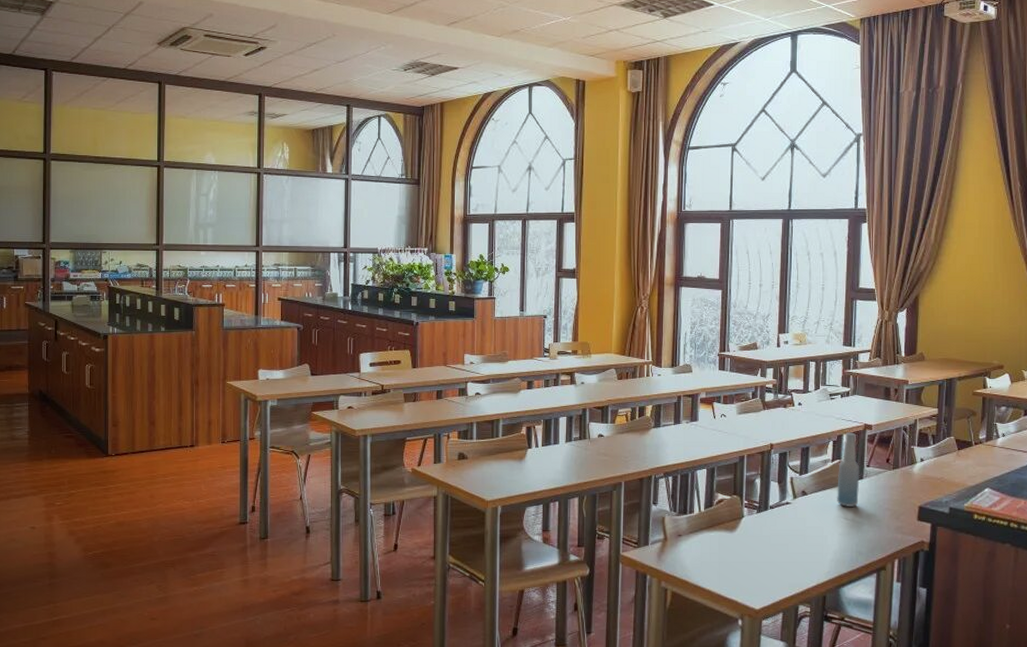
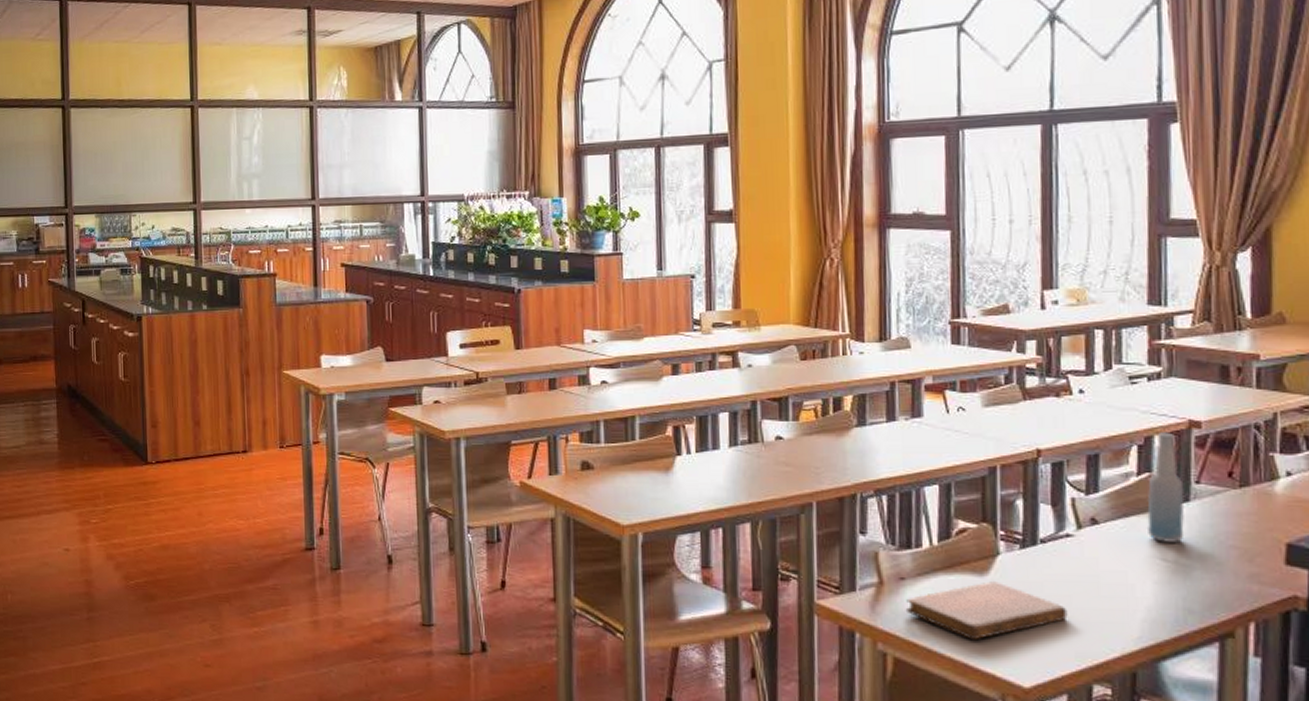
notebook: none [681,536,785,578] -> present [905,581,1068,641]

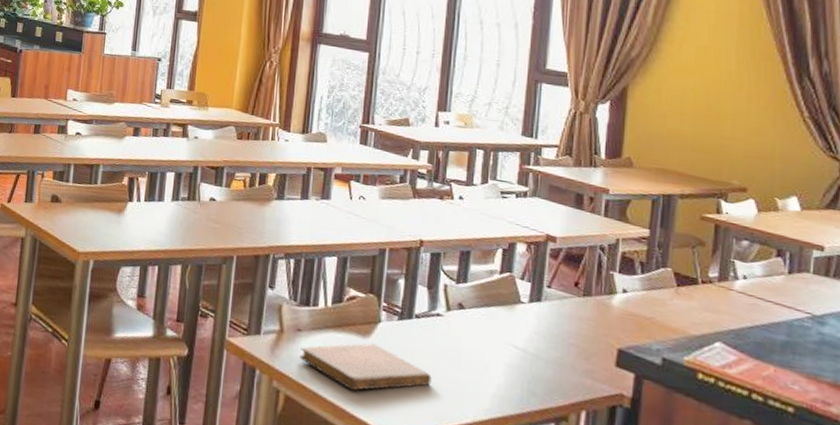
bottle: present [1147,432,1185,543] -> none [504,241,537,335]

